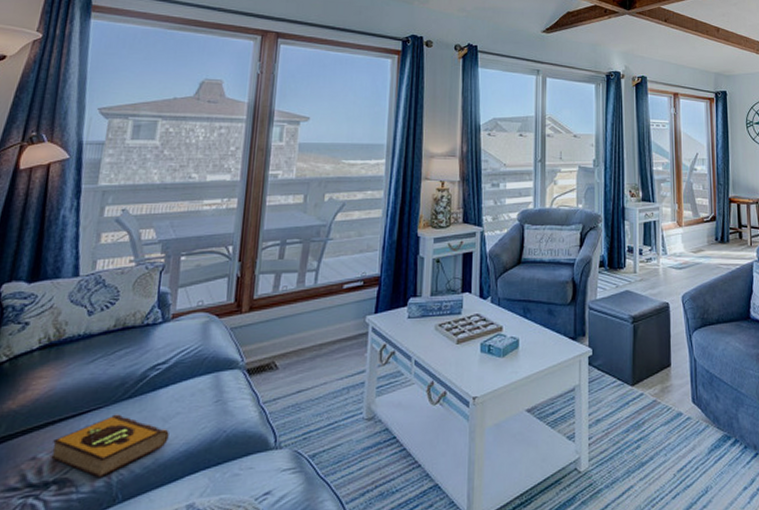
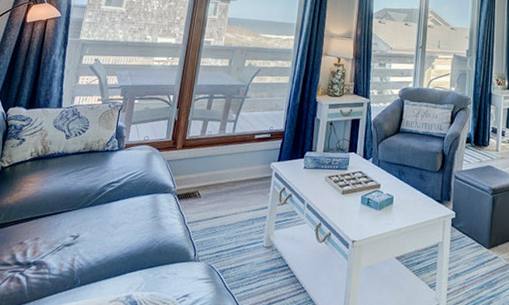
hardback book: present [51,414,169,479] -> none [33,217,118,266]

